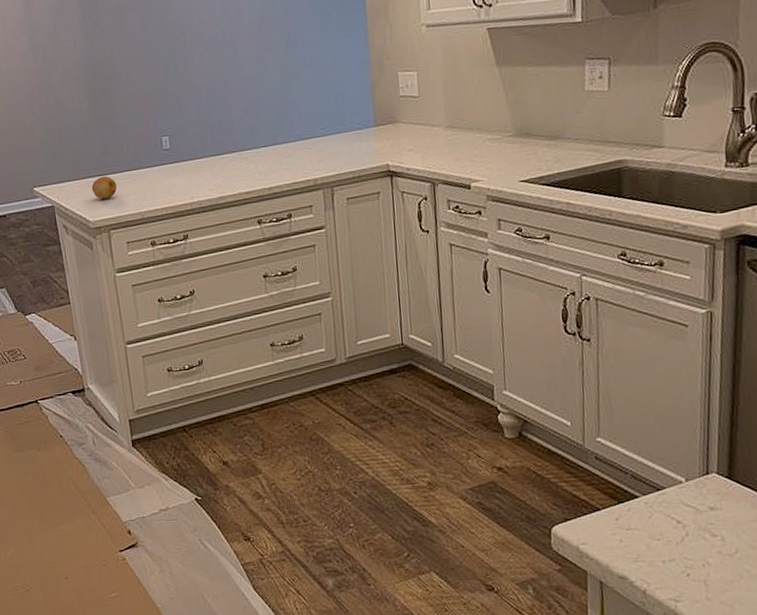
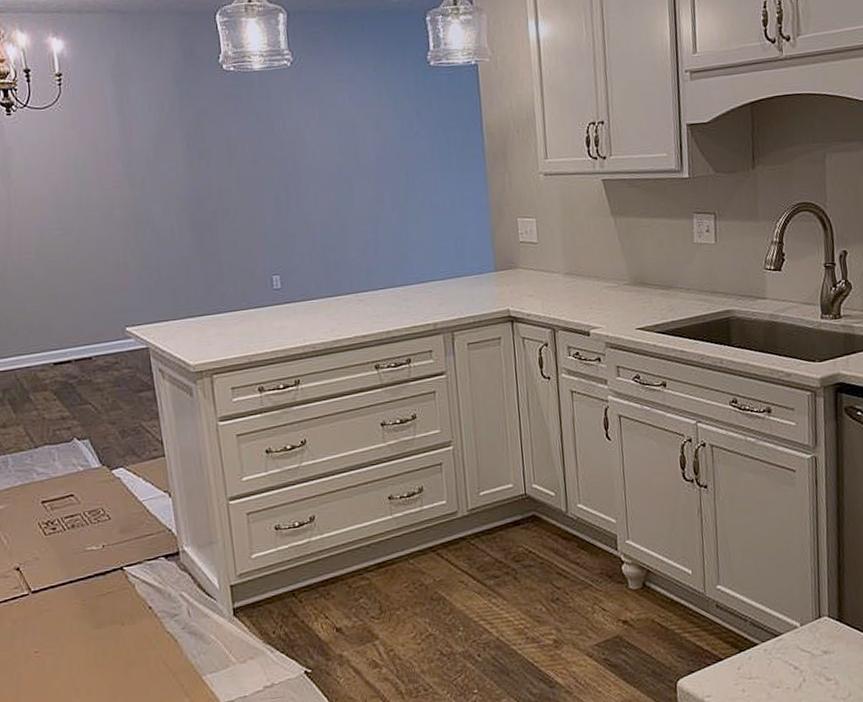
fruit: present [91,176,117,199] -> none [192,315,222,341]

